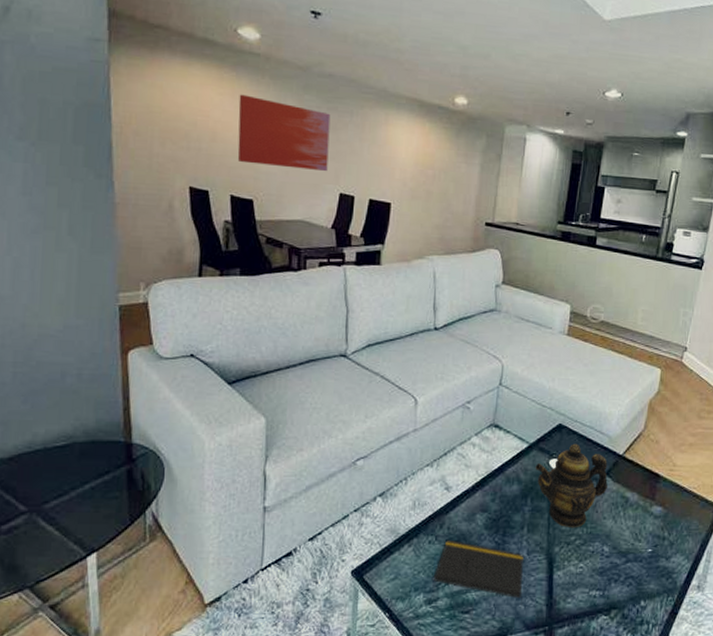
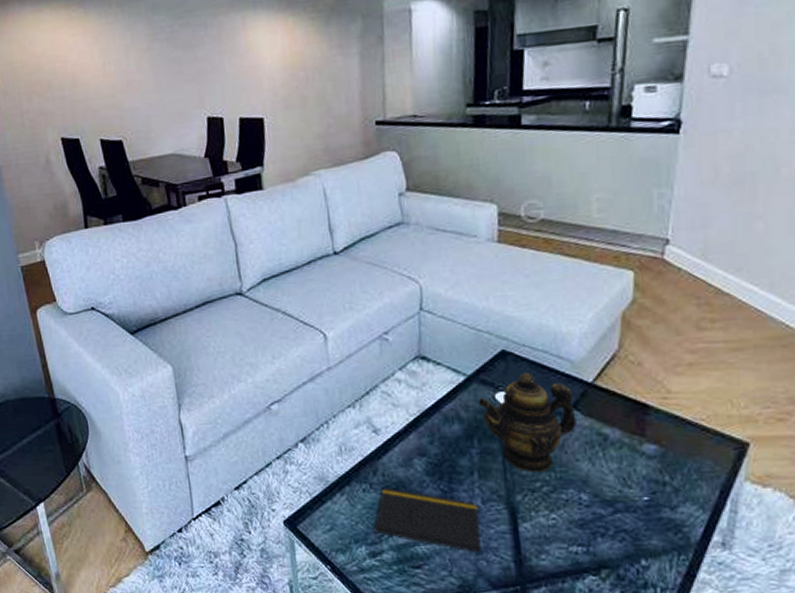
wall art: present [237,94,331,172] -> none [90,29,191,104]

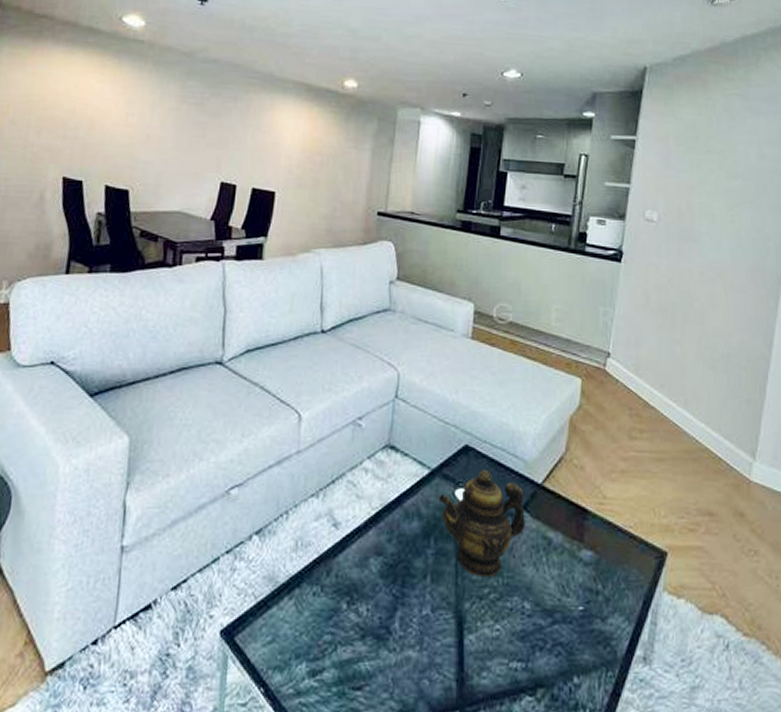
notepad: present [374,487,484,562] -> none [319,590,428,682]

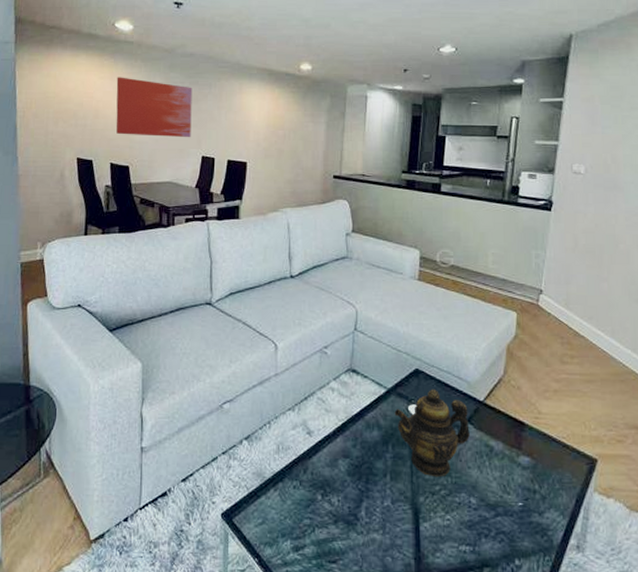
wall art: none [115,81,214,160] -> present [116,77,193,138]

